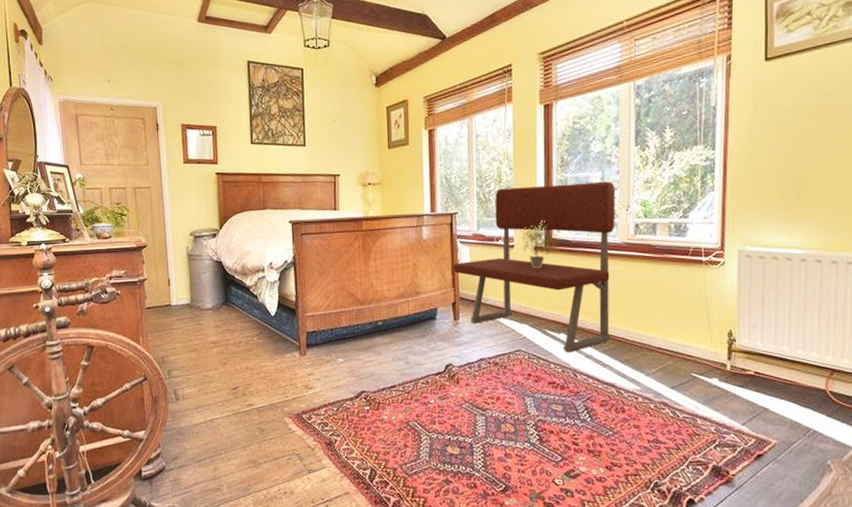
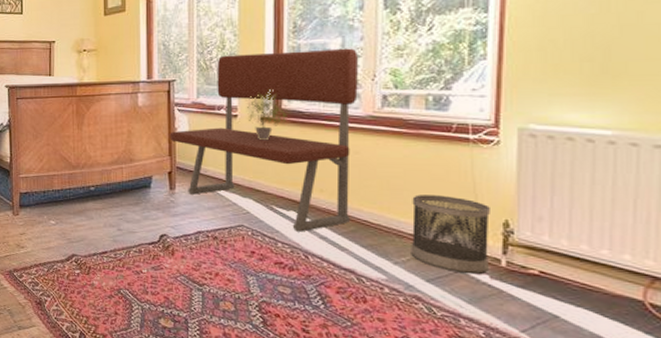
wastebasket: none [659,312,718,379] -> present [411,194,490,275]

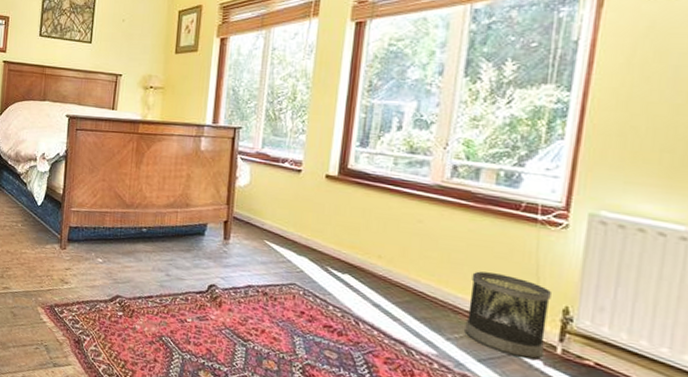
bench: present [169,48,358,232] -> none [229,107,432,297]
potted plant: present [246,89,291,141] -> none [311,147,356,200]

